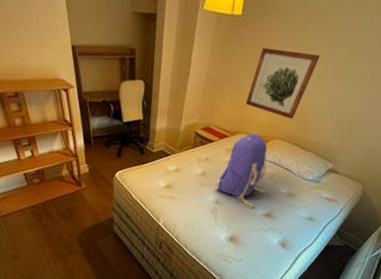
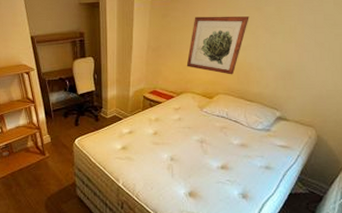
backpack: present [215,133,268,209] -> none [168,91,220,162]

